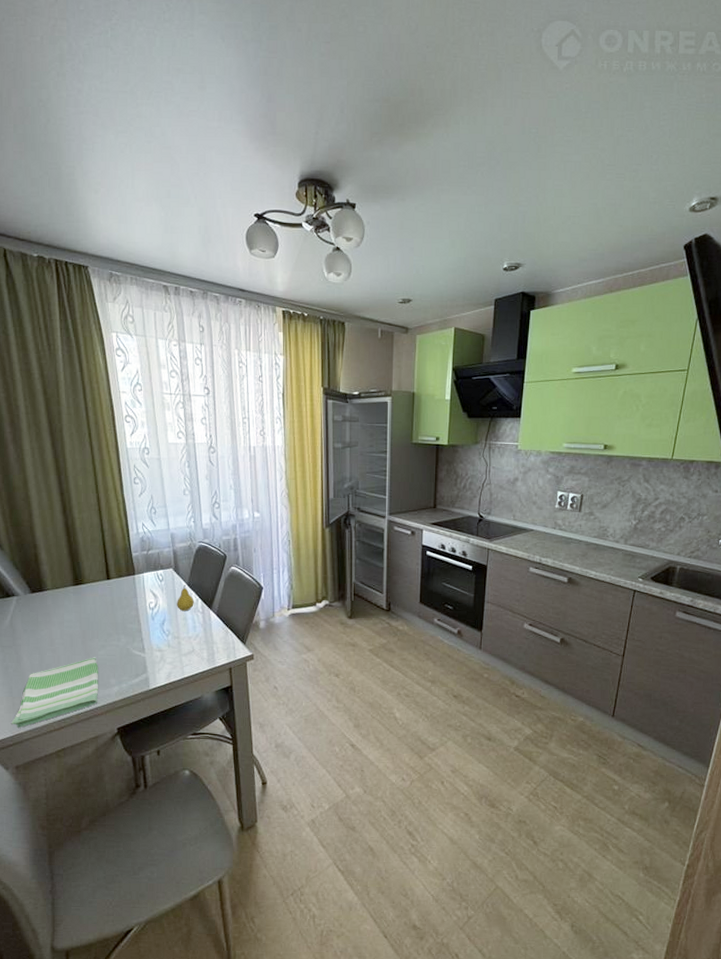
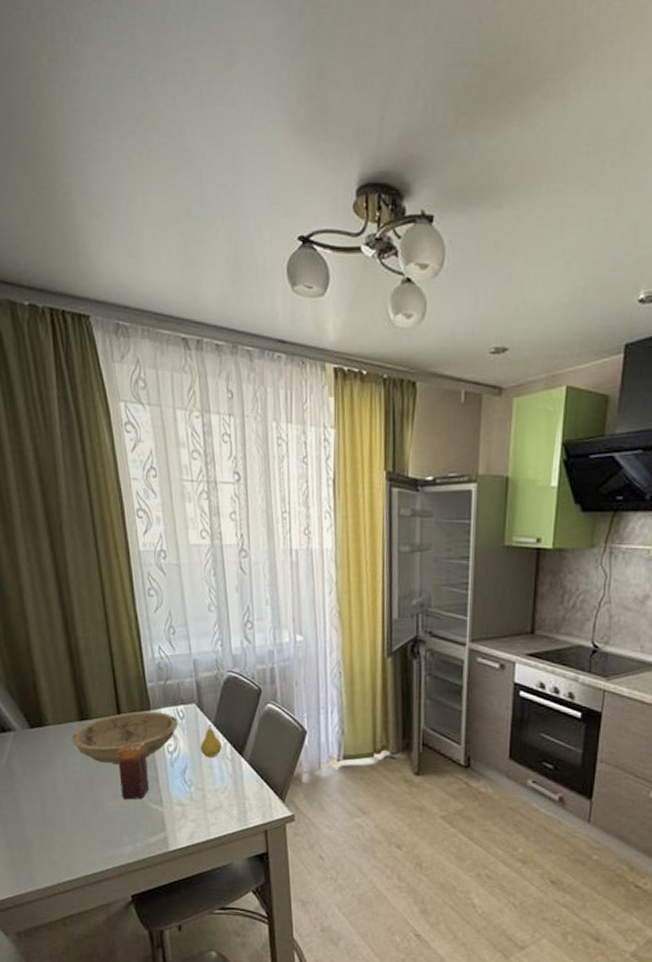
dish towel: present [11,657,98,728] -> none [11,808,109,888]
bowl: none [66,576,159,620] -> present [70,711,179,764]
candle: none [107,601,134,649] -> present [118,742,150,800]

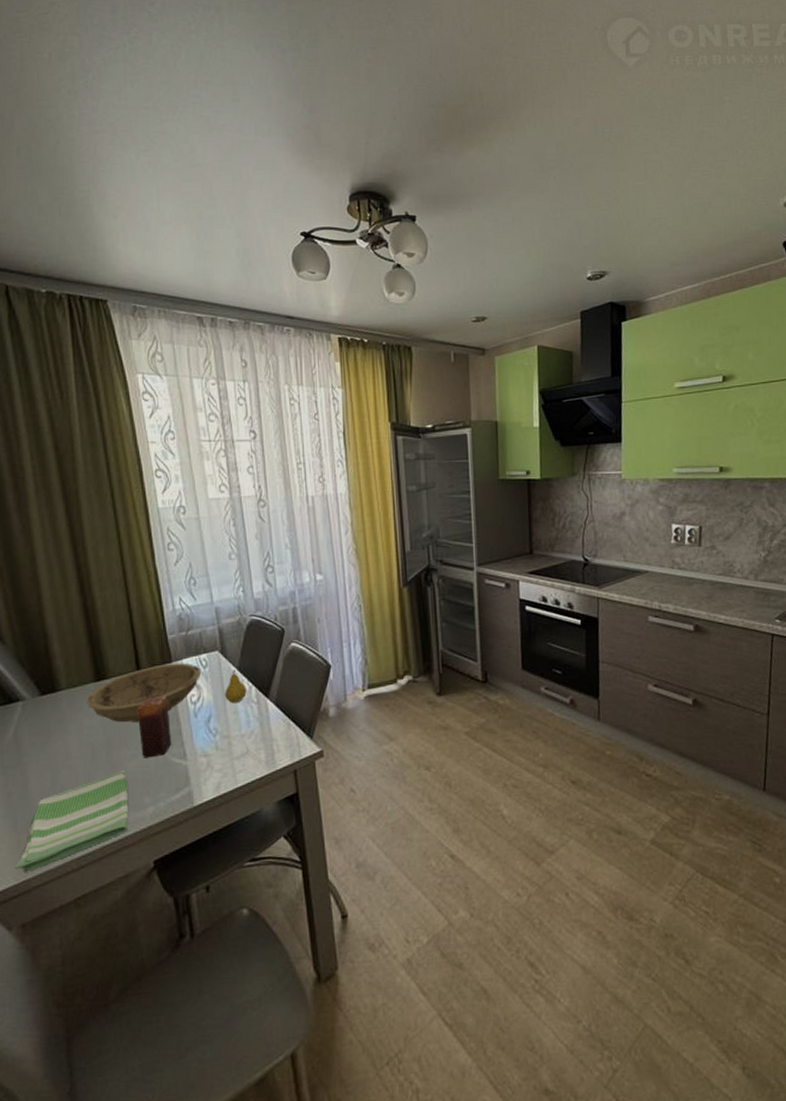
dish towel: none [11,808,109,888] -> present [16,771,128,872]

